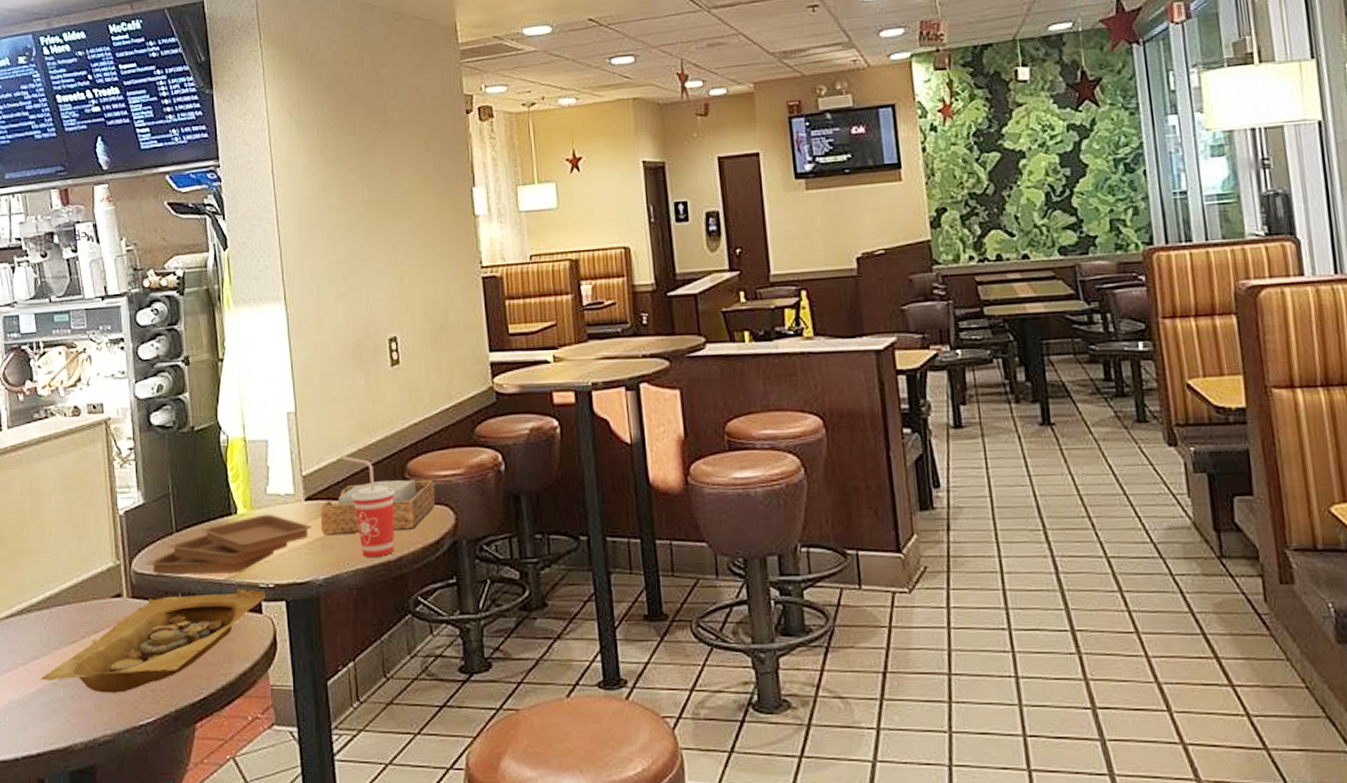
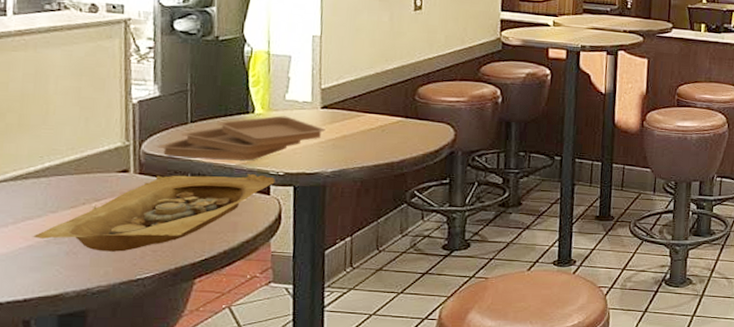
napkin holder: present [320,479,436,535] -> none [333,100,441,140]
beverage cup: present [339,456,396,557] -> none [358,77,405,158]

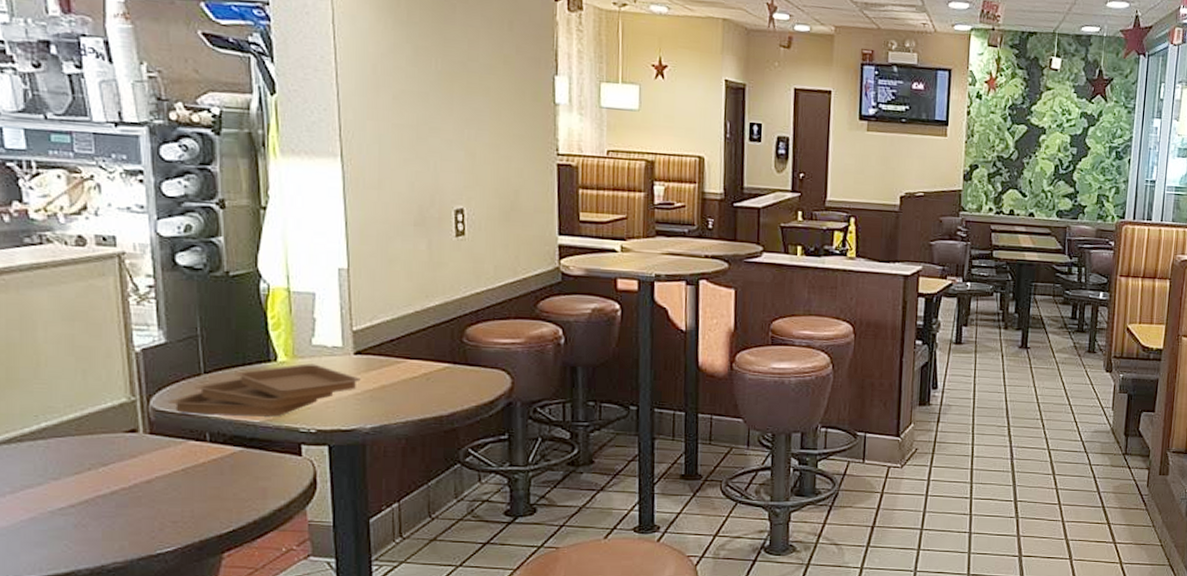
takeout container: present [32,173,275,252] -> none [34,431,307,523]

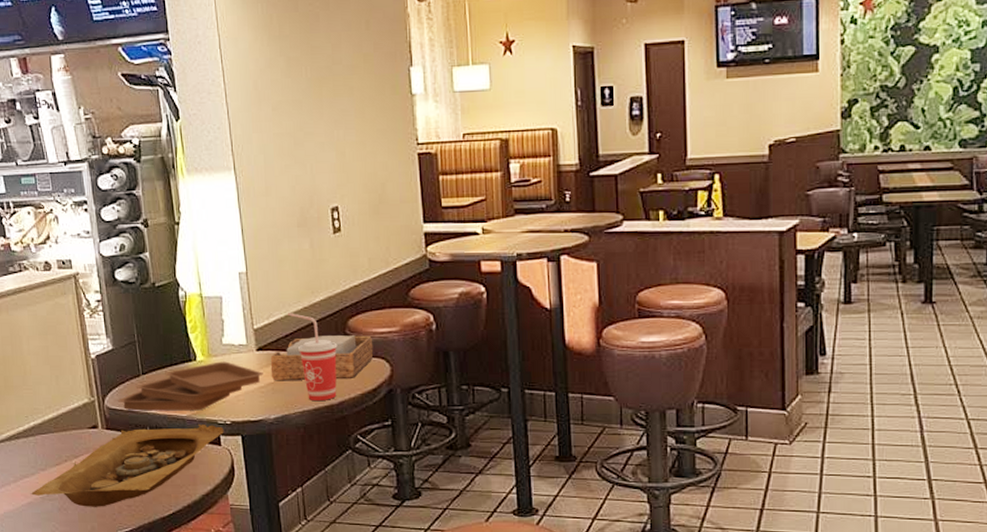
takeout container: none [34,431,307,523] -> present [30,423,224,507]
napkin holder: none [370,343,494,389] -> present [270,335,374,381]
beverage cup: none [394,316,452,411] -> present [287,313,338,400]

